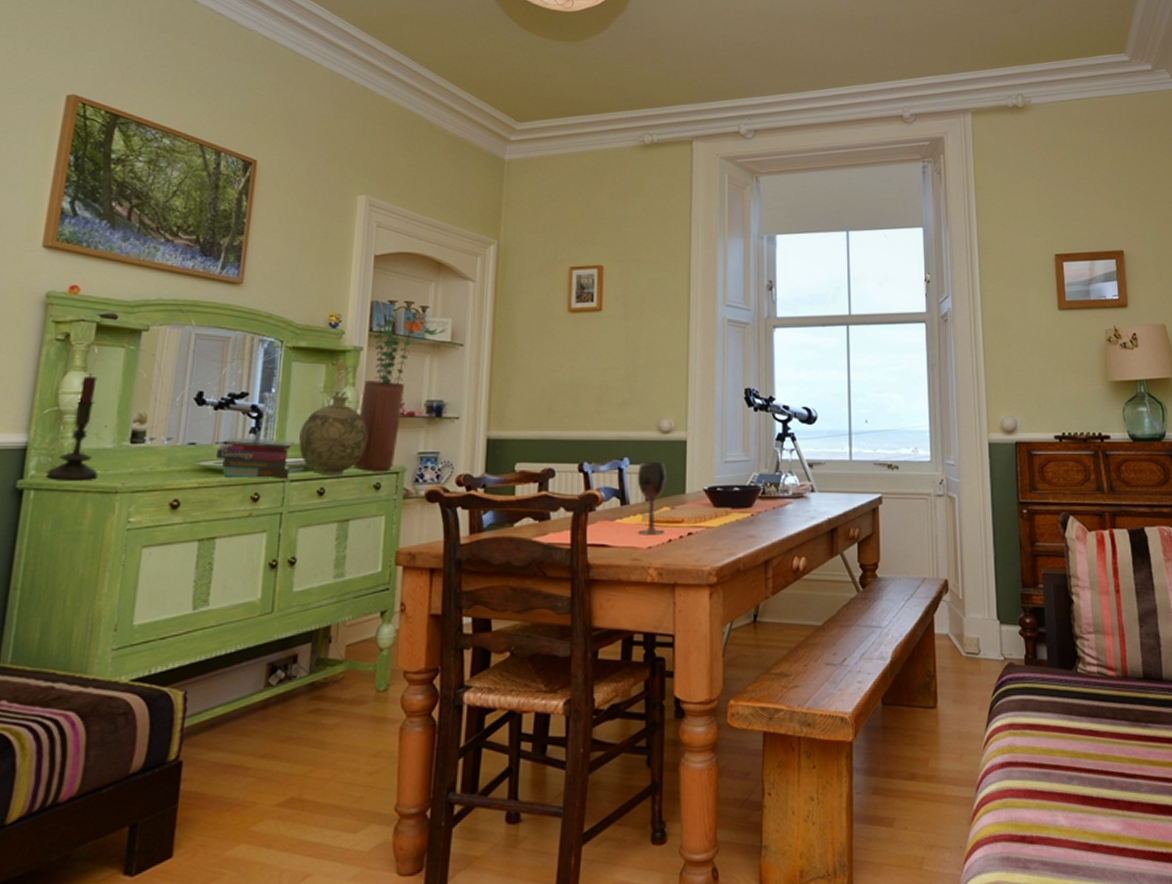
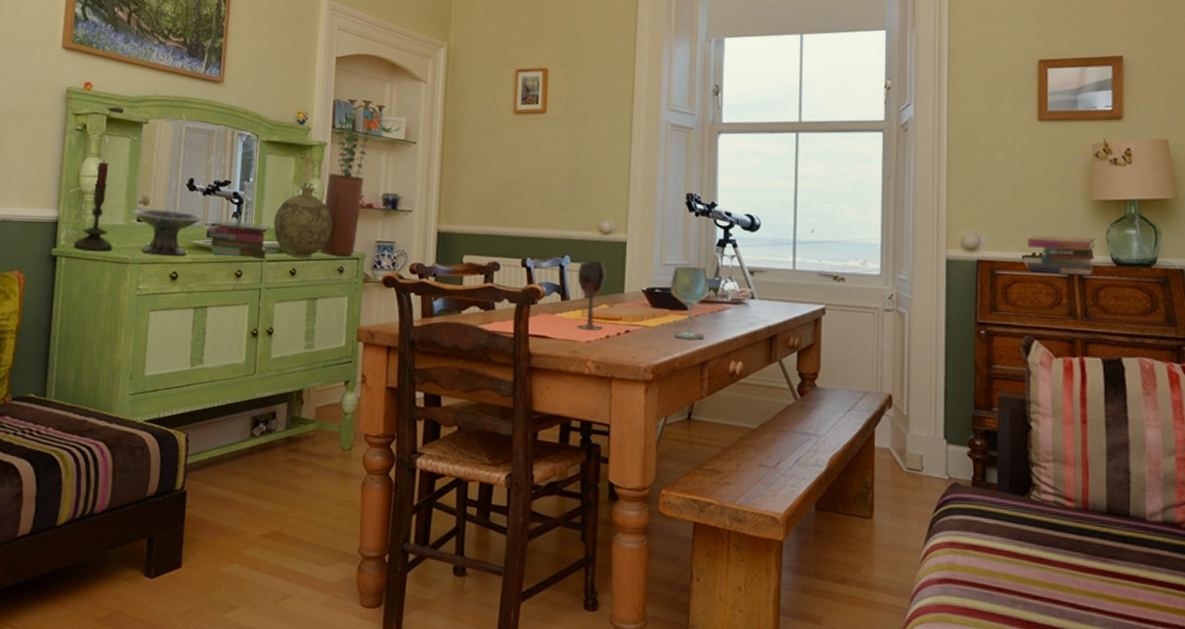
decorative bowl: none [121,428,217,481] -> present [130,209,206,256]
wine glass: none [731,463,772,537] -> present [670,267,710,339]
books: none [1054,416,1115,452] -> present [1022,235,1096,276]

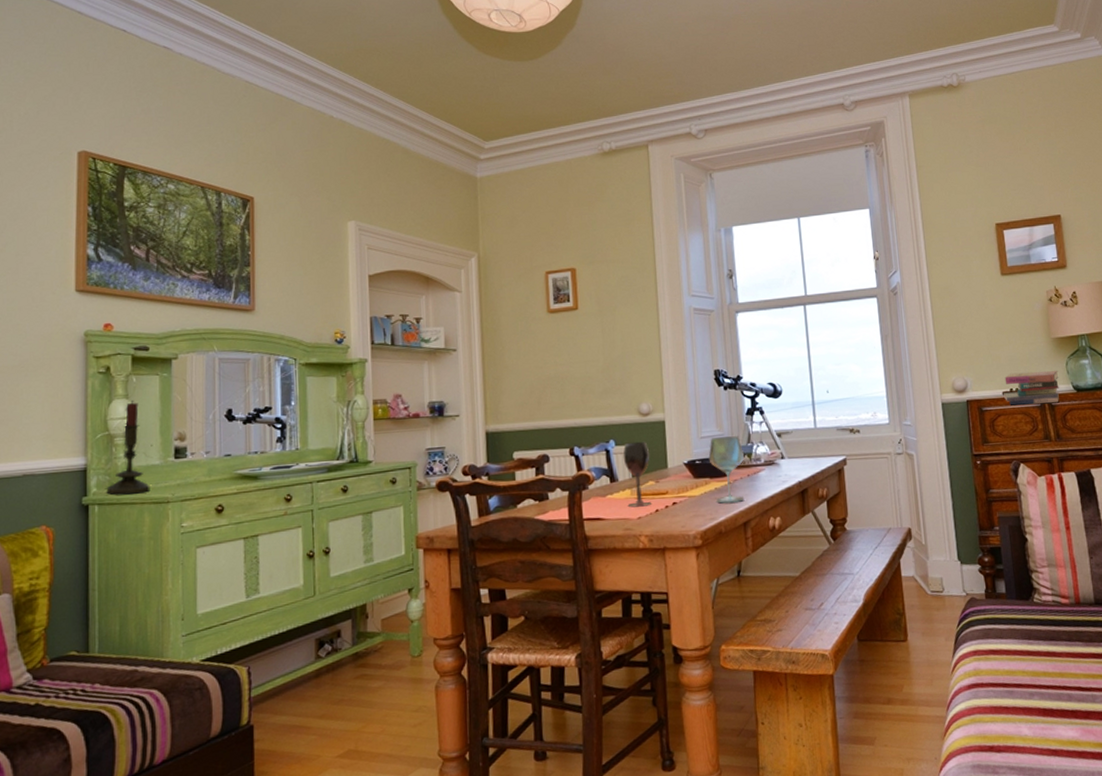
decorative bowl: present [130,209,206,256] -> none [166,443,249,490]
books: present [206,220,270,258] -> none [250,446,317,482]
decorative vase: present [274,185,332,258] -> none [320,403,380,474]
vase: present [320,107,376,257] -> none [370,320,415,469]

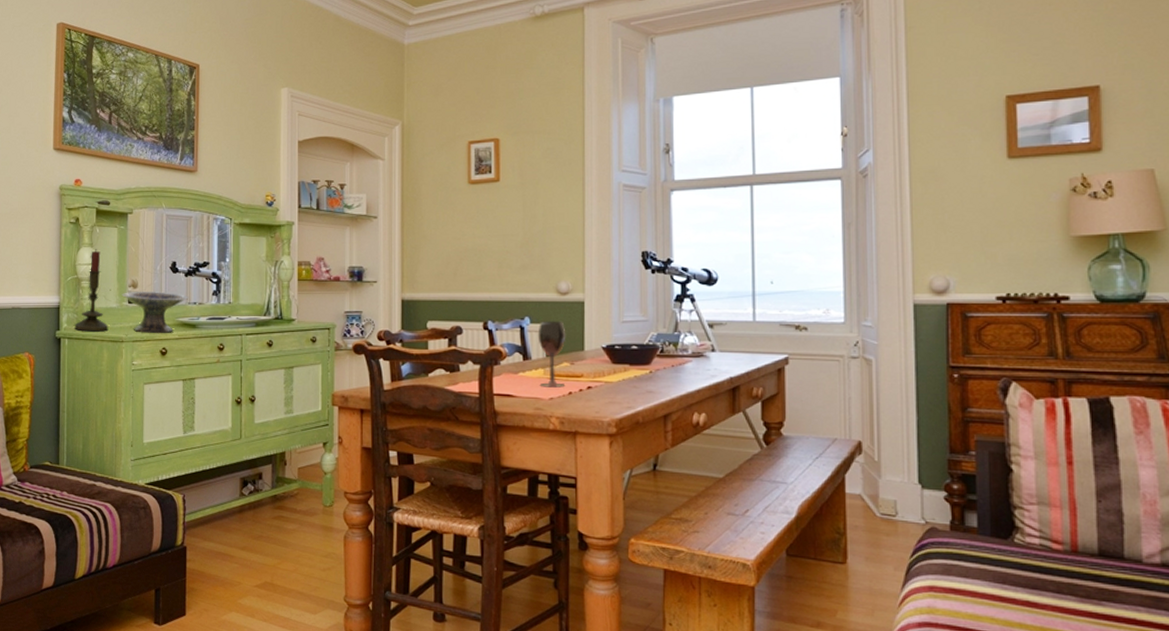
decorative bowl: none [166,443,249,490] -> present [121,292,189,333]
wine glass: present [708,436,745,504] -> none [629,323,670,393]
books: present [1003,370,1059,406] -> none [996,275,1077,314]

